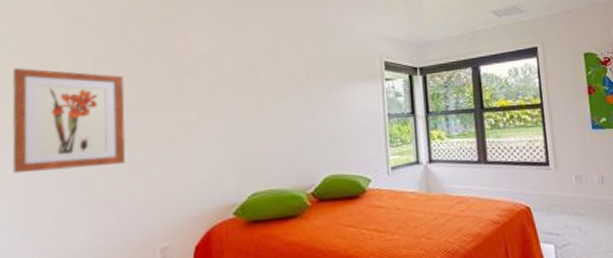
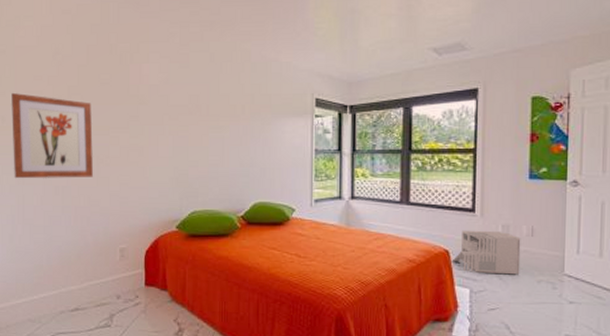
architectural model: none [534,182,597,228] -> present [451,230,521,275]

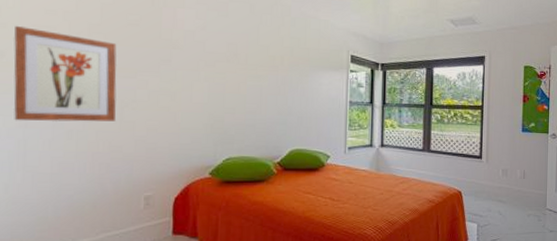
architectural model: present [451,230,521,275] -> none [463,174,516,211]

